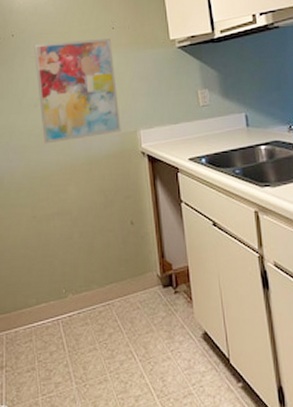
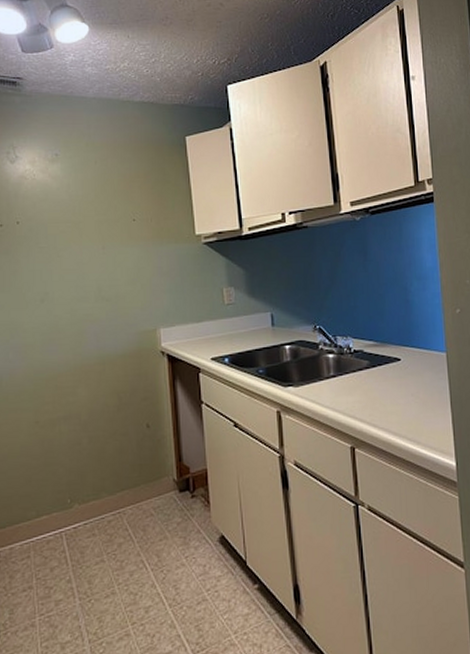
wall art: present [34,39,121,144] -> none [43,231,139,342]

